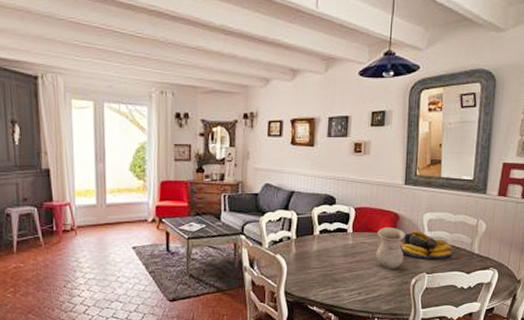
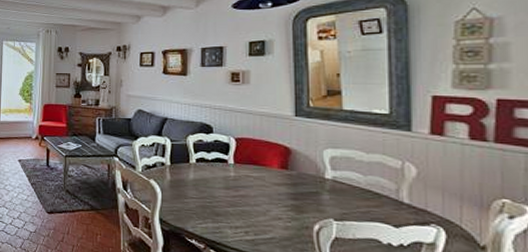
vase: present [376,228,406,270] -> none [264,162,302,210]
fruit bowl: present [399,231,453,259] -> none [293,168,370,205]

